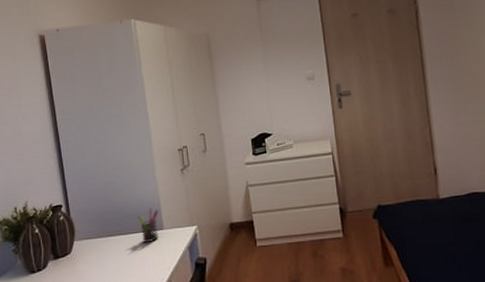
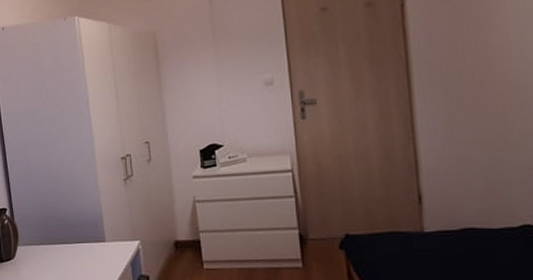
pen holder: present [137,207,158,243] -> none [79,218,100,255]

